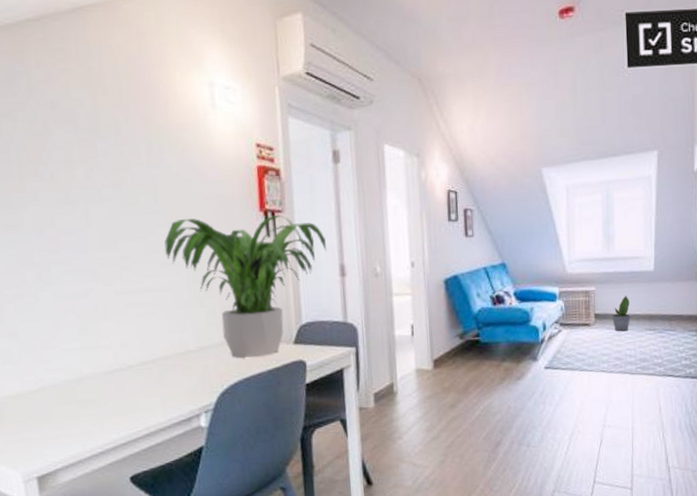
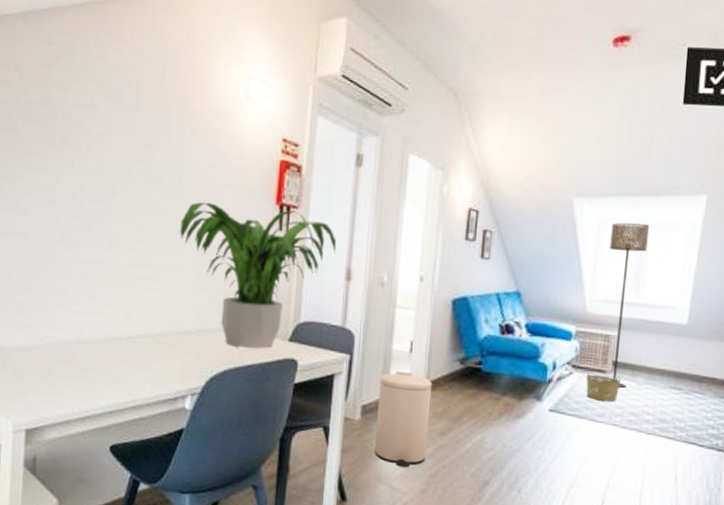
pedal bin: none [387,354,440,444] -> present [375,371,432,468]
basket: none [573,327,604,352] -> present [586,374,621,403]
floor lamp: none [578,183,613,337] -> present [610,222,650,388]
potted plant: present [612,295,630,332] -> none [632,346,655,386]

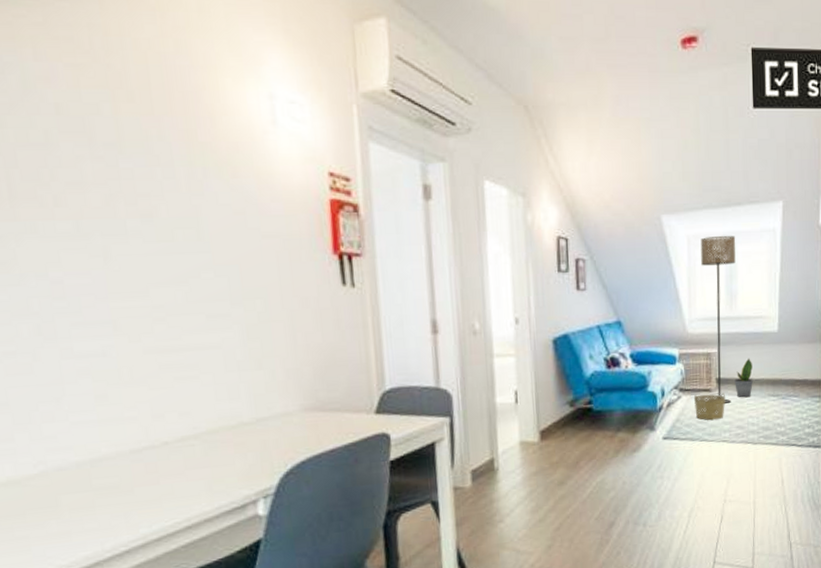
potted plant: present [179,202,336,349] -> none [210,259,415,431]
pedal bin: present [375,371,432,468] -> none [487,425,548,528]
potted plant: none [632,346,655,386] -> present [734,358,753,398]

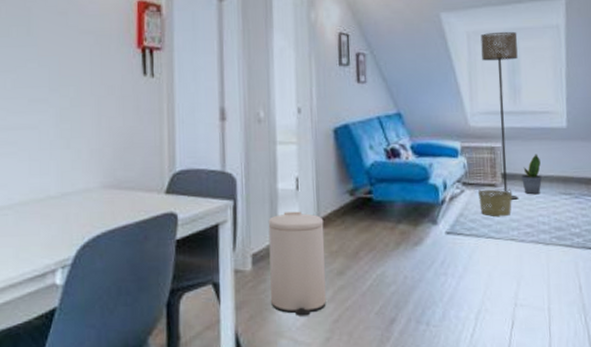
pedal bin: none [487,425,548,528] -> present [268,211,326,316]

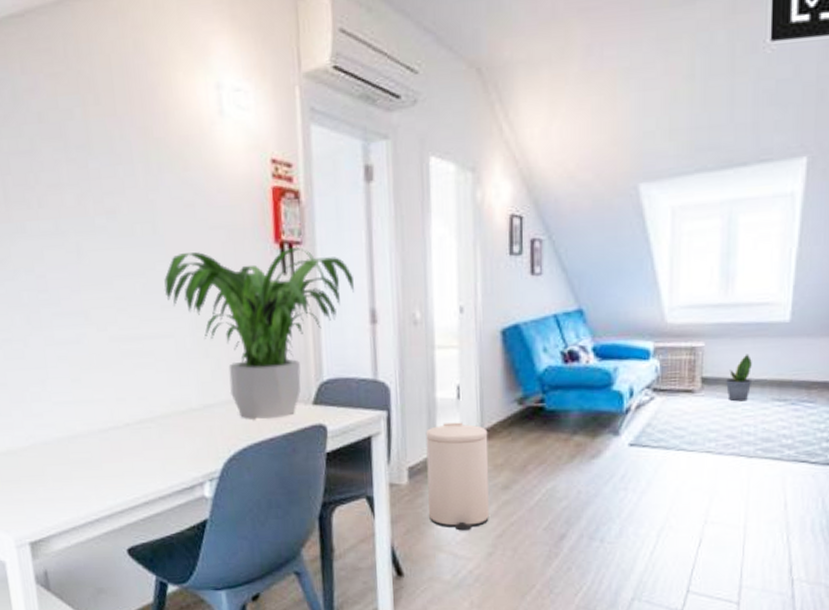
potted plant: none [33,53,206,208] -> present [164,247,354,420]
basket: present [477,188,513,217] -> none [670,394,713,427]
floor lamp: present [480,31,518,200] -> none [689,203,738,408]

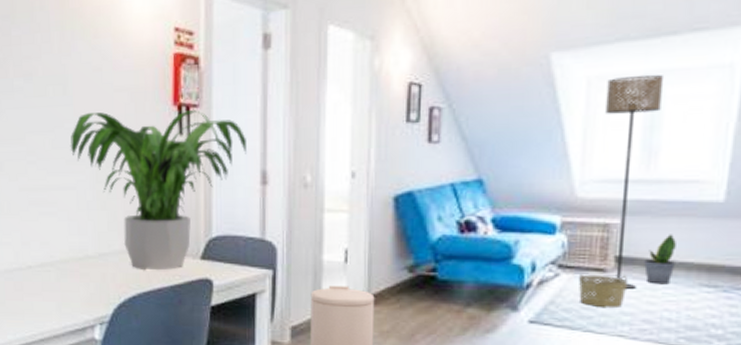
basket: none [670,394,713,427] -> present [578,274,629,309]
floor lamp: none [689,203,738,408] -> present [605,74,665,289]

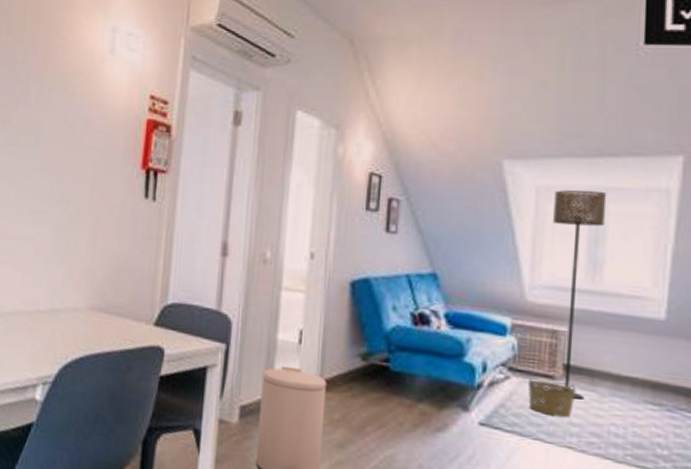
potted plant: present [70,110,246,271] -> none [34,166,210,334]
potted plant: present [644,234,676,285] -> none [591,347,621,398]

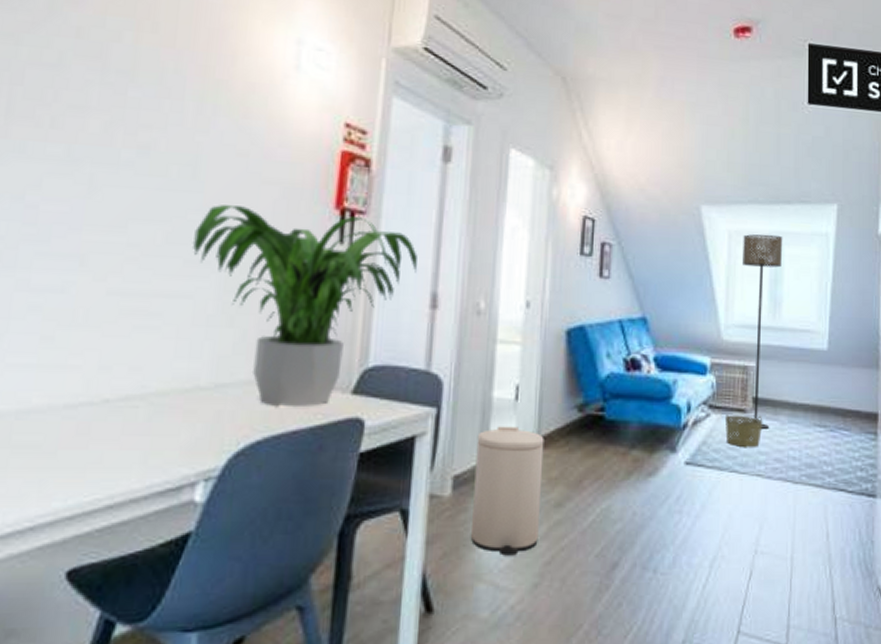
potted plant: none [34,166,210,334] -> present [191,205,417,408]

